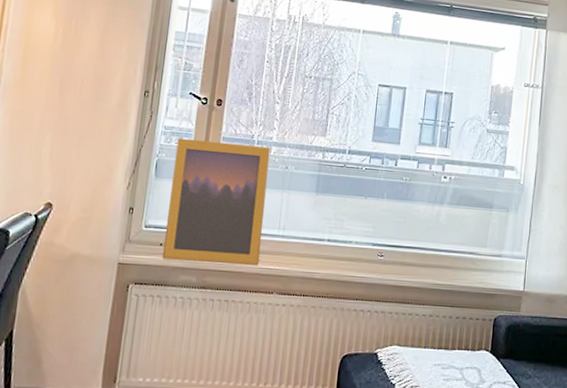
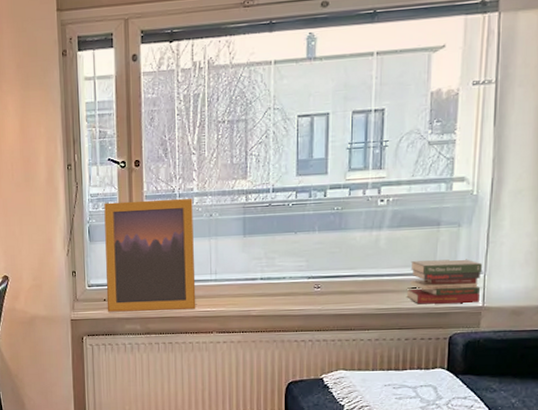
books: none [459,240,524,288] -> present [406,259,482,304]

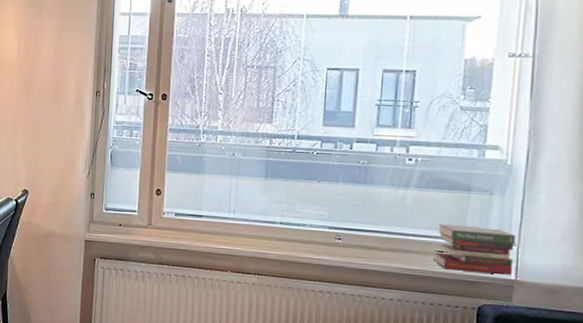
picture frame: present [104,198,196,312] -> none [122,131,216,246]

